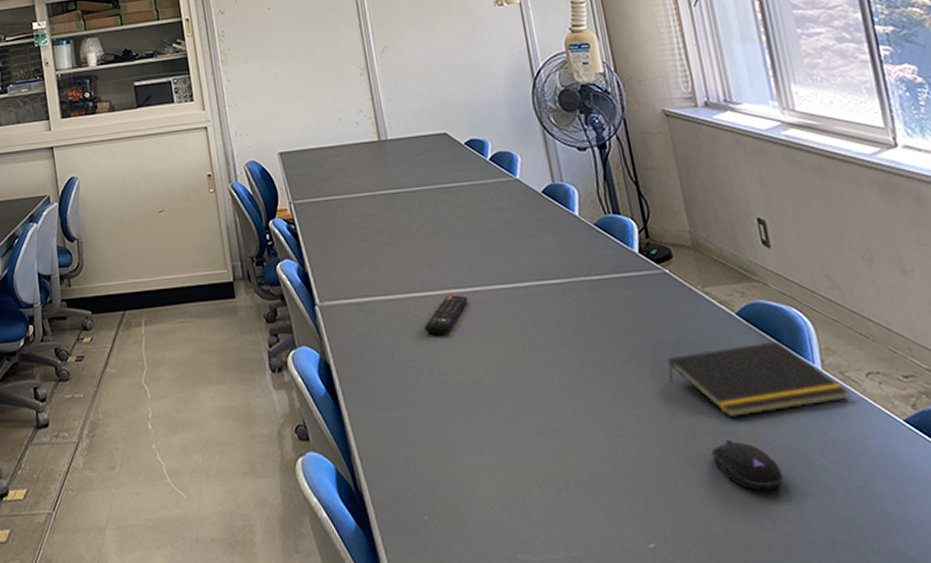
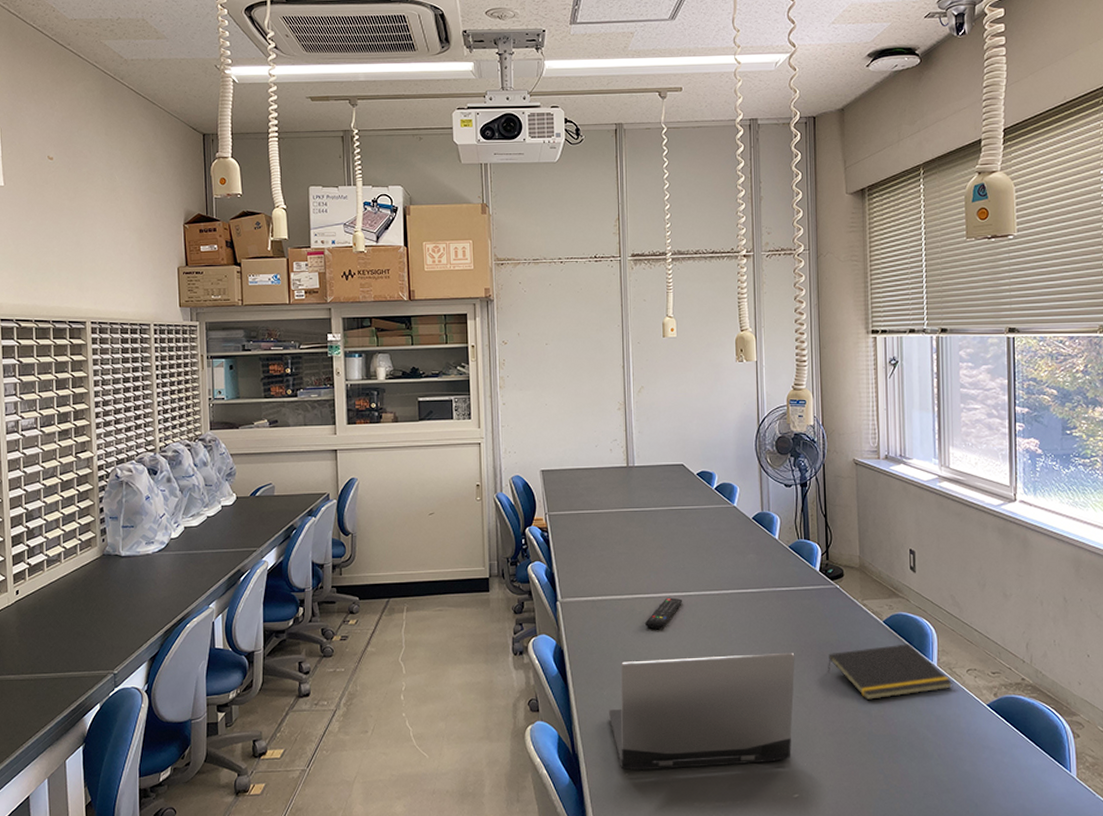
laptop computer: none [393,358,637,513] -> present [608,652,795,771]
computer mouse: present [711,439,784,491] -> none [850,717,898,755]

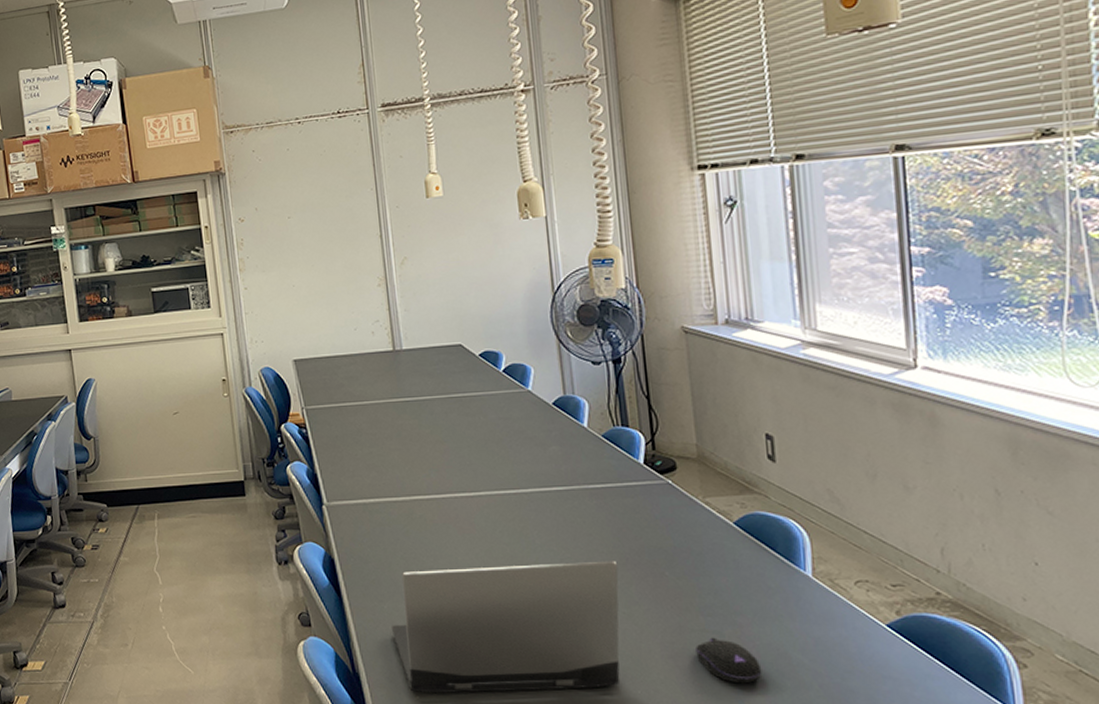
remote control: present [645,597,683,629] -> none [428,498,472,534]
notepad: present [827,643,953,700] -> none [661,549,836,617]
computer mouse: none [850,717,898,755] -> present [695,637,762,684]

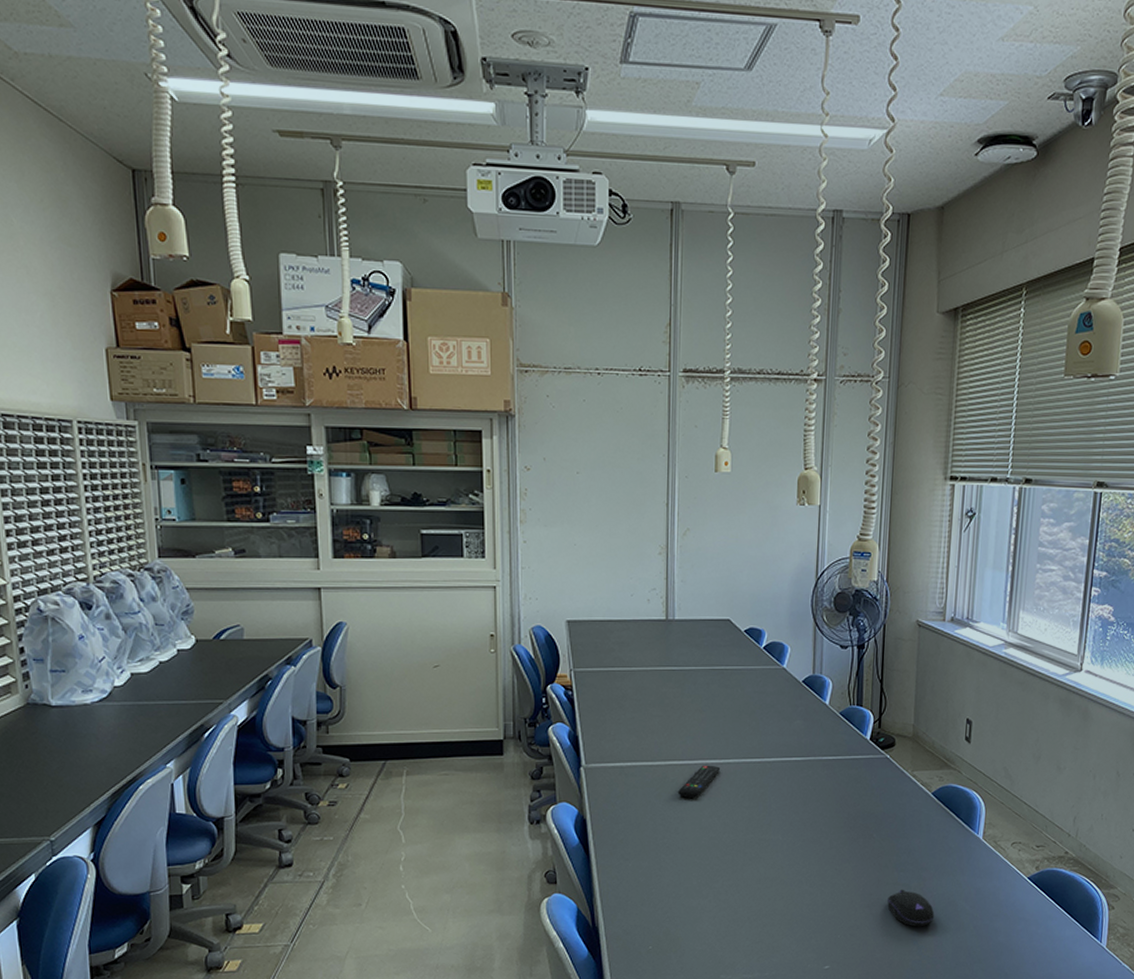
laptop computer: present [391,560,620,694] -> none [633,824,837,944]
remote control: none [428,498,472,534] -> present [678,765,721,798]

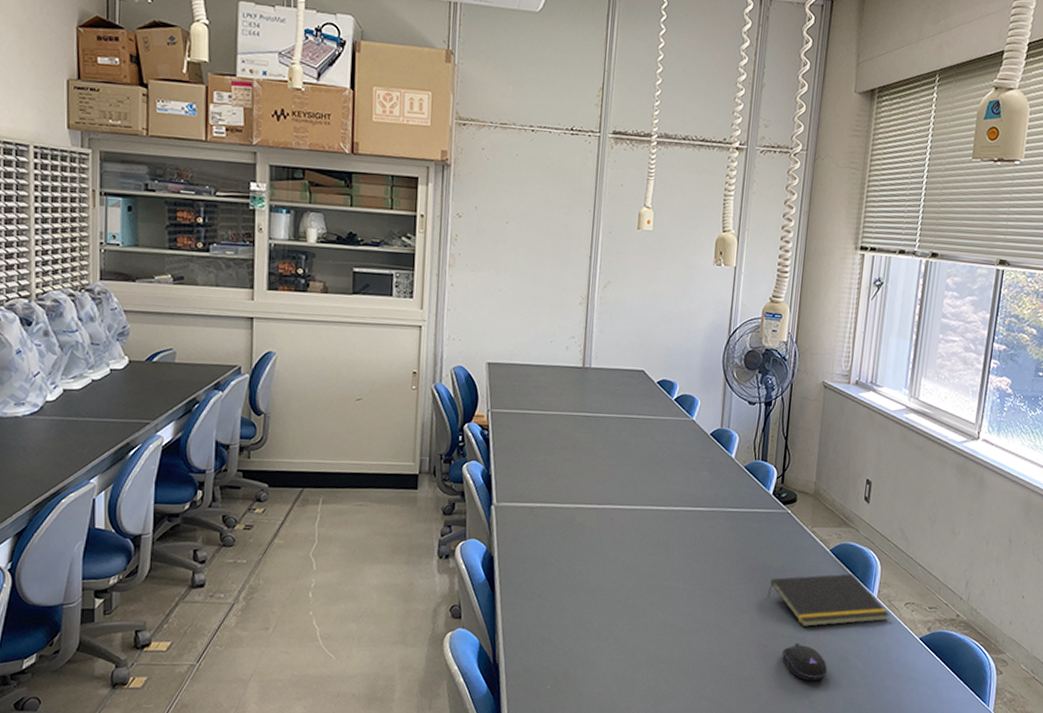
remote control: present [678,765,721,798] -> none [584,510,627,542]
notepad: none [869,816,997,872] -> present [767,573,890,627]

